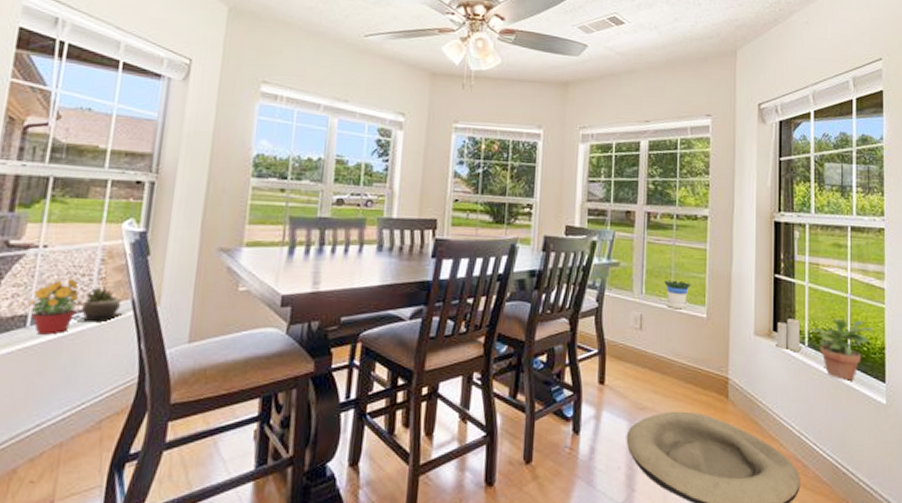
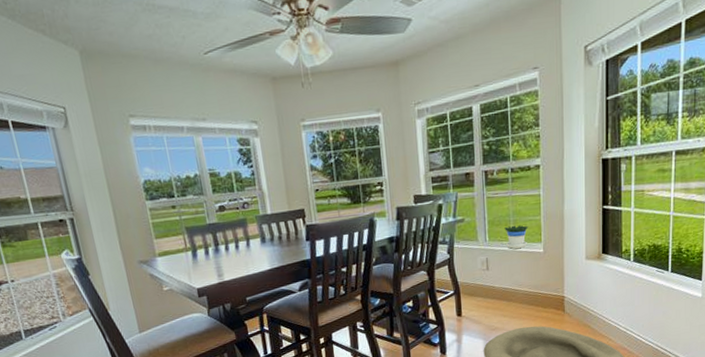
flowerpot: present [29,278,79,335] -> none [18,301,54,343]
succulent plant: present [73,285,126,323] -> none [53,302,88,331]
candle: present [776,317,802,353] -> none [604,240,628,268]
potted plant: present [810,318,874,381] -> none [636,232,694,284]

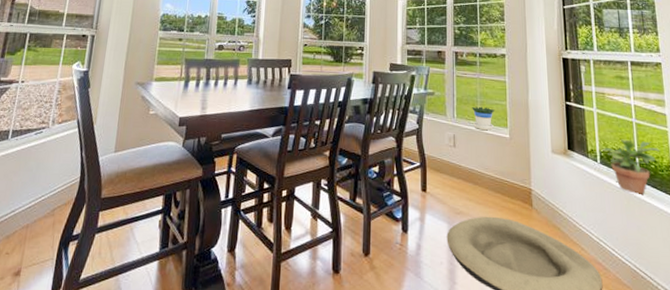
potted plant: none [636,232,694,284] -> present [601,139,660,194]

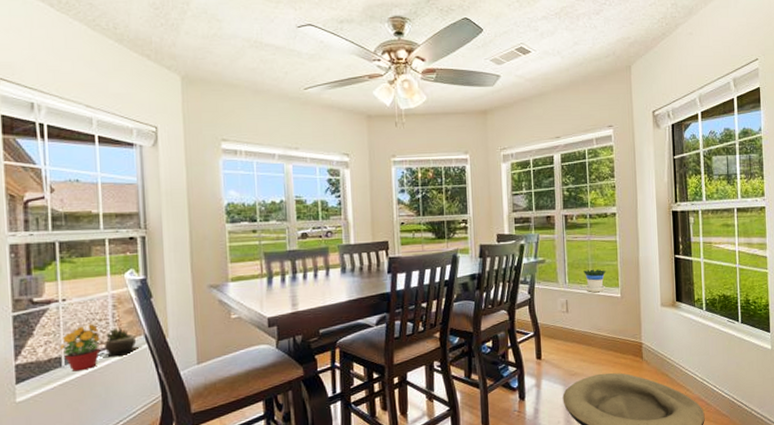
flowerpot: none [11,105,43,145] -> present [60,324,101,372]
succulent plant: none [39,109,73,137] -> present [100,326,142,358]
potted plant: present [601,139,660,194] -> none [707,284,760,335]

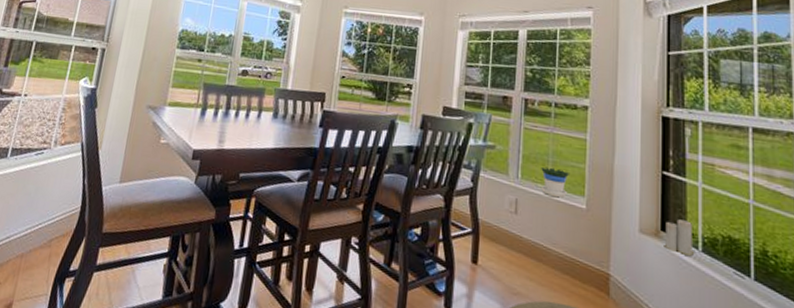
flowerpot: present [60,324,101,372] -> none [10,122,45,166]
succulent plant: present [100,326,142,358] -> none [39,129,76,160]
candle: none [679,288,701,317] -> present [664,219,695,257]

